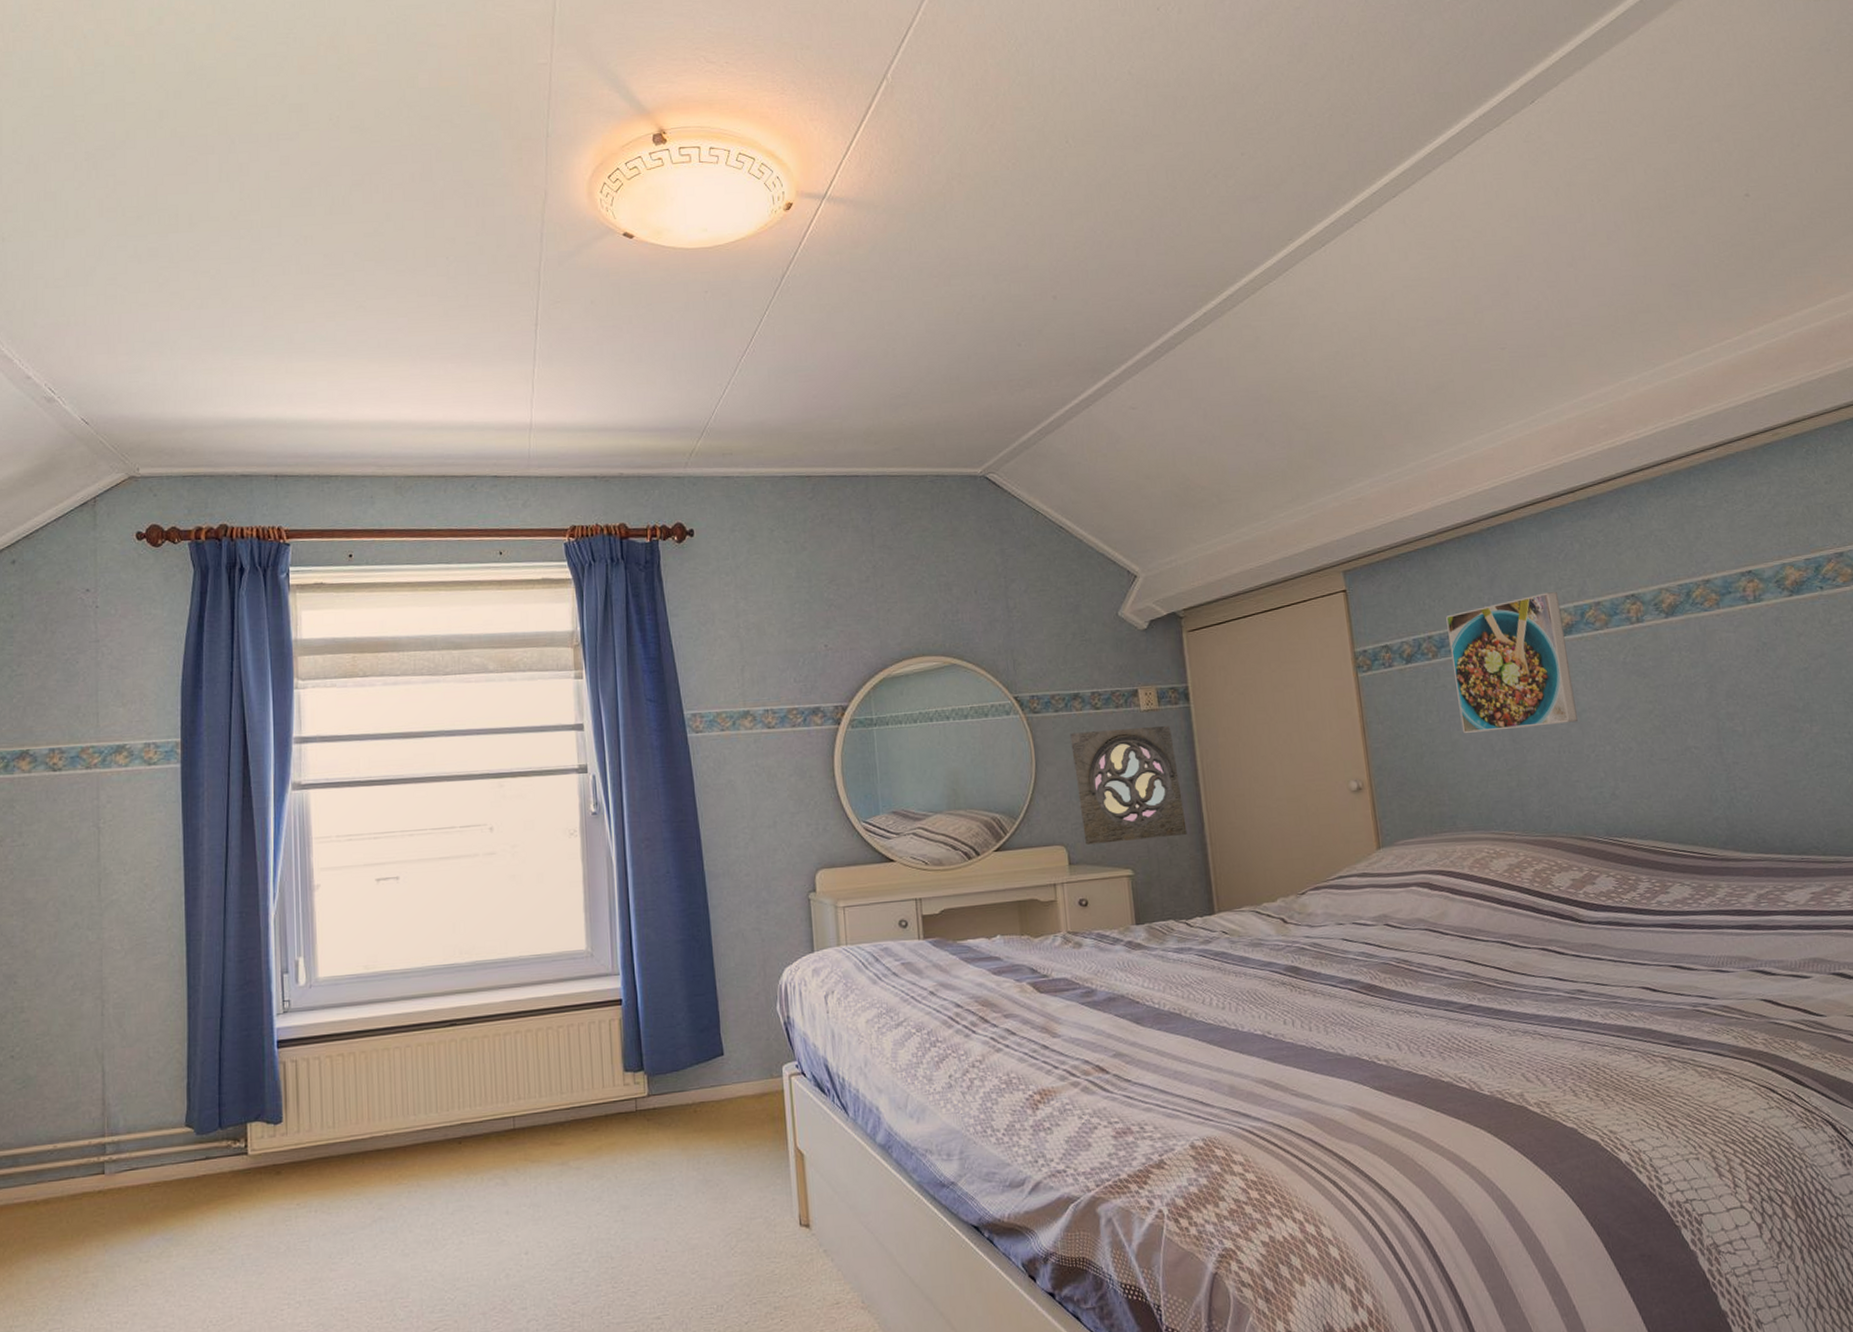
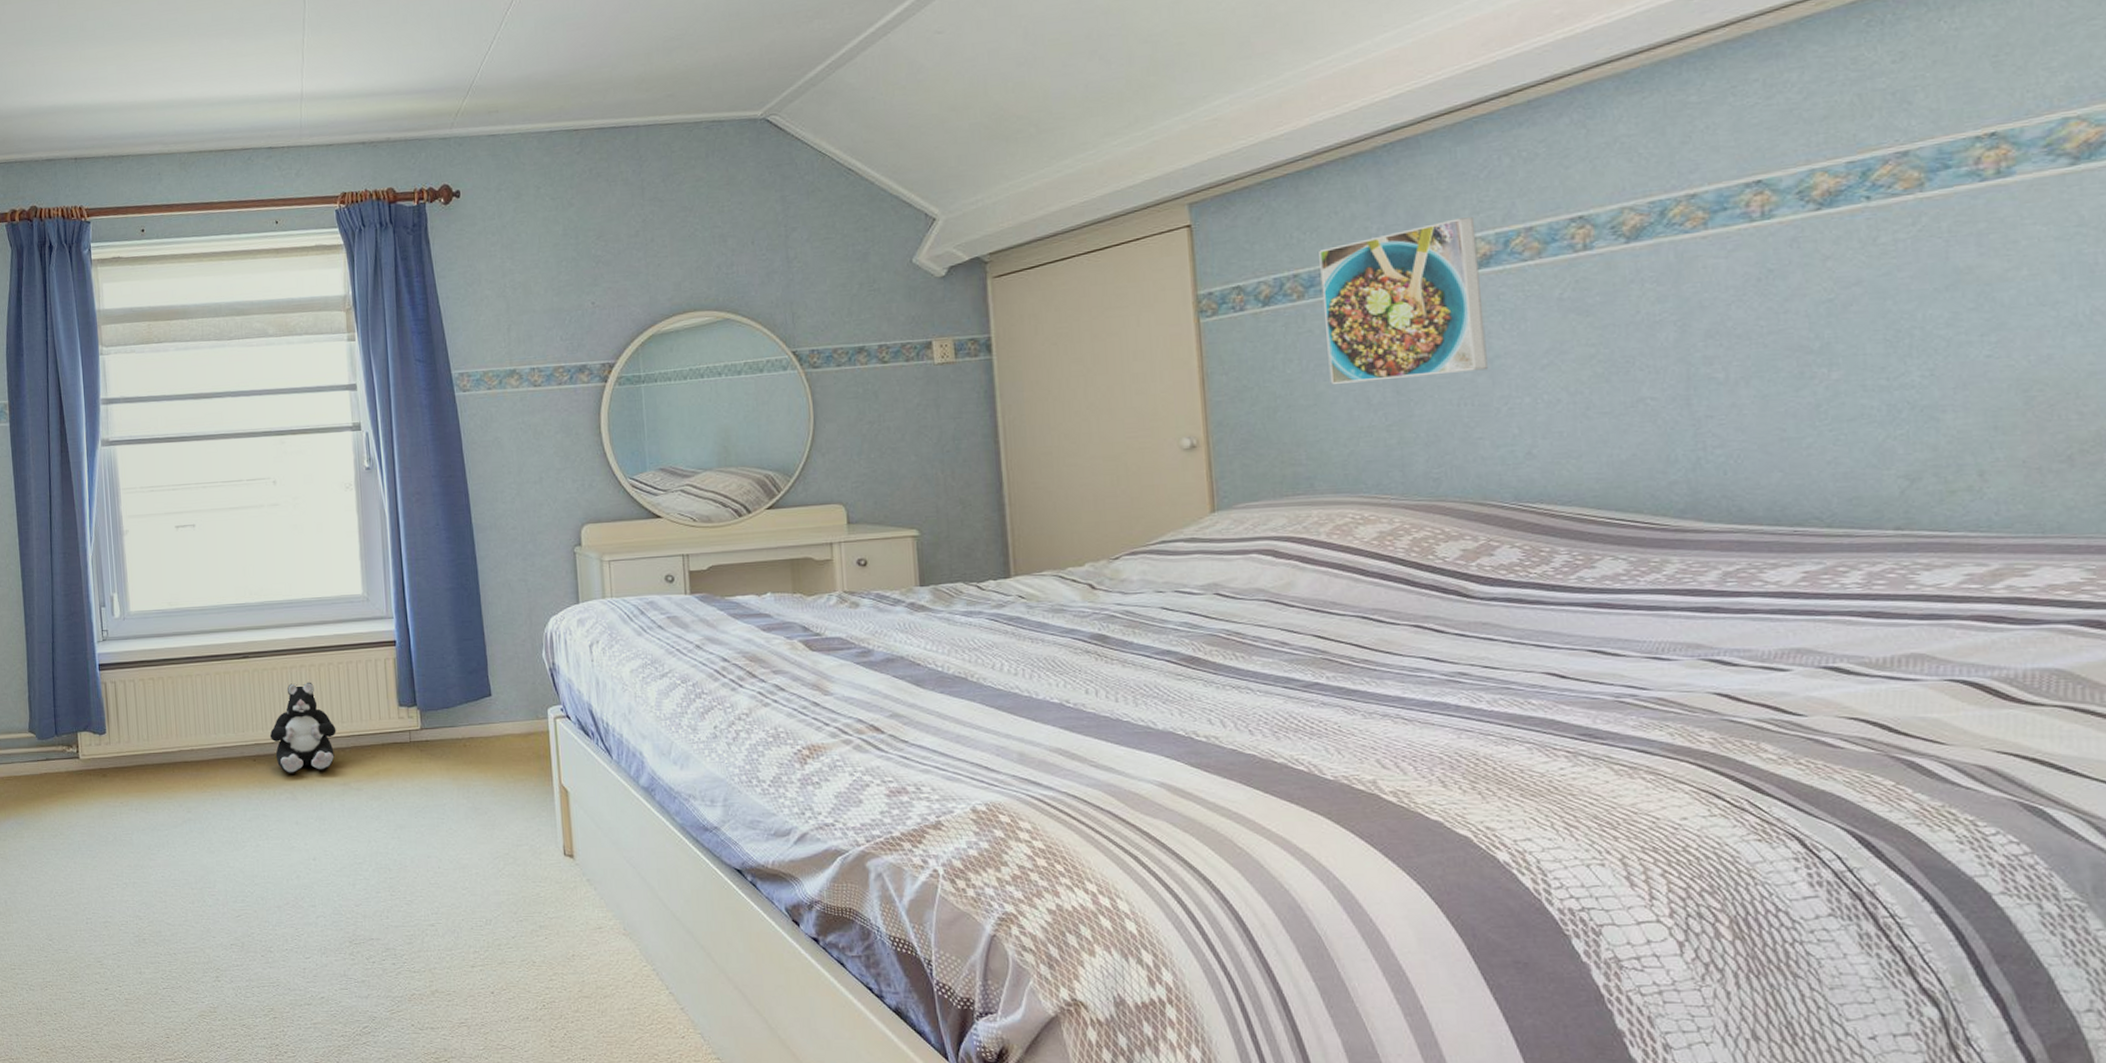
plush toy: none [478,1049,555,1155] -> present [269,682,336,773]
wall ornament: present [1070,726,1187,845] -> none [853,380,983,504]

